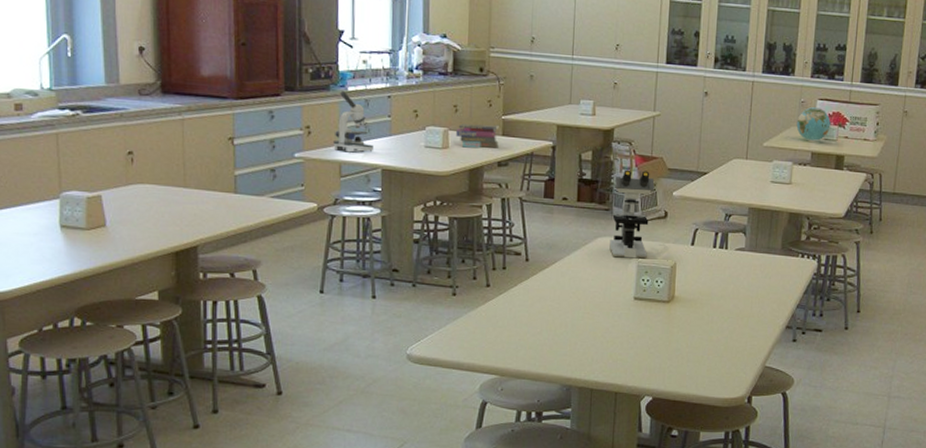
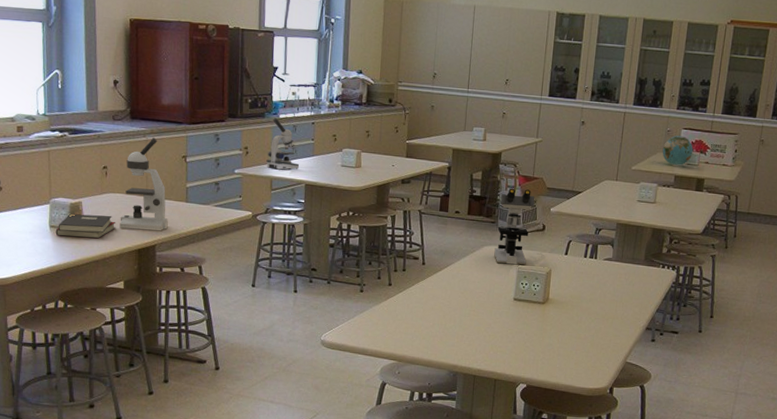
hardback book: none [68,210,147,240] -> present [55,213,116,239]
microscope: none [151,115,213,229] -> present [119,137,168,231]
books: present [456,123,499,149] -> none [367,146,404,168]

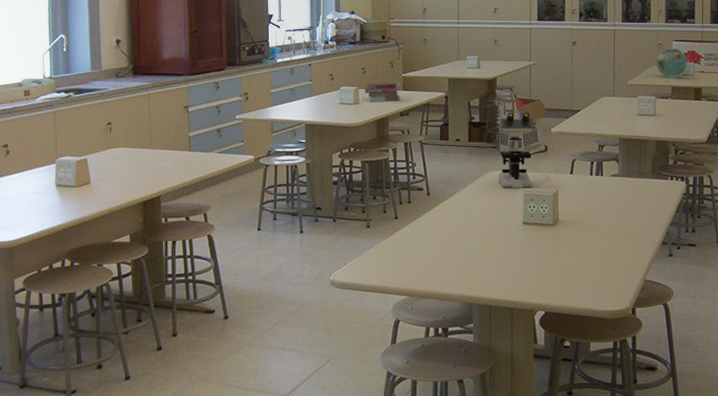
hardback book: present [55,213,116,239] -> none [61,170,121,194]
microscope: present [119,137,168,231] -> none [124,90,172,182]
microscope: present [266,118,300,171] -> none [266,63,299,113]
books: none [367,146,404,168] -> present [365,81,400,102]

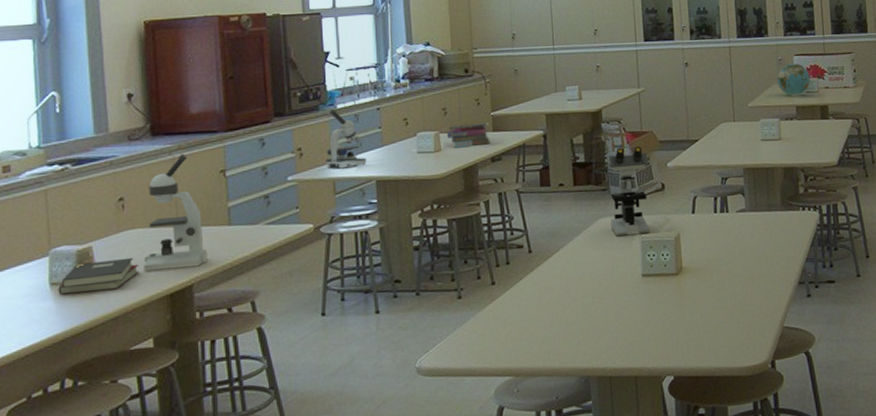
hardback book: none [61,170,121,194] -> present [58,257,139,295]
microscope: none [124,90,172,182] -> present [144,153,207,272]
microscope: none [266,63,299,113] -> present [326,109,367,170]

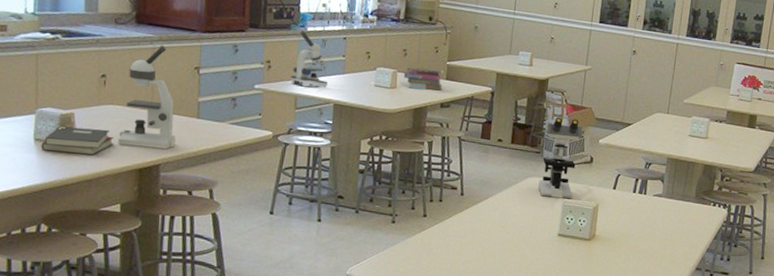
globe: present [777,63,810,96] -> none [715,70,746,102]

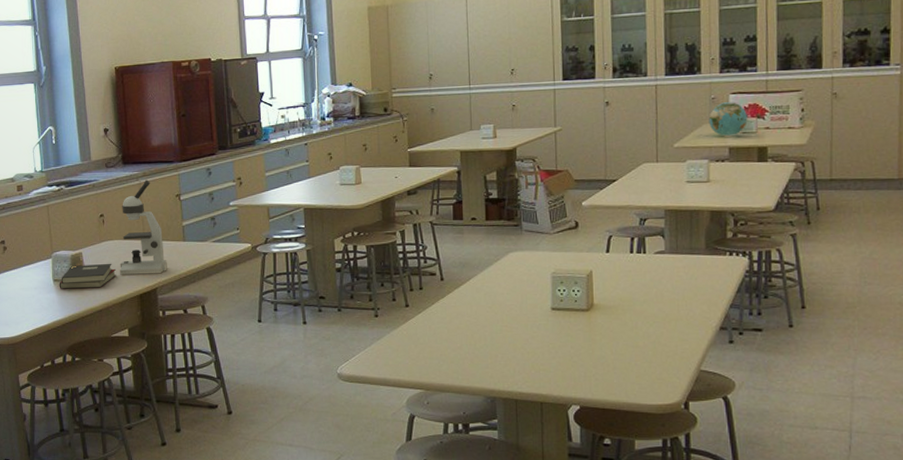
microscope: present [290,31,329,88] -> none [261,144,296,198]
books: present [404,66,444,91] -> none [367,157,407,181]
microscope: present [538,117,583,200] -> none [521,184,562,271]
globe: none [715,70,746,102] -> present [708,102,748,137]

